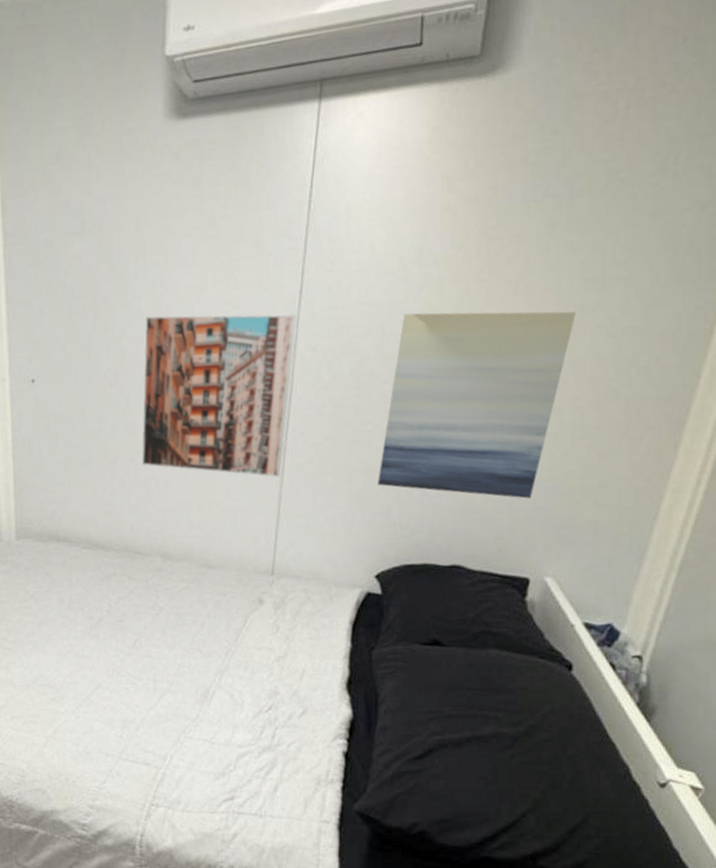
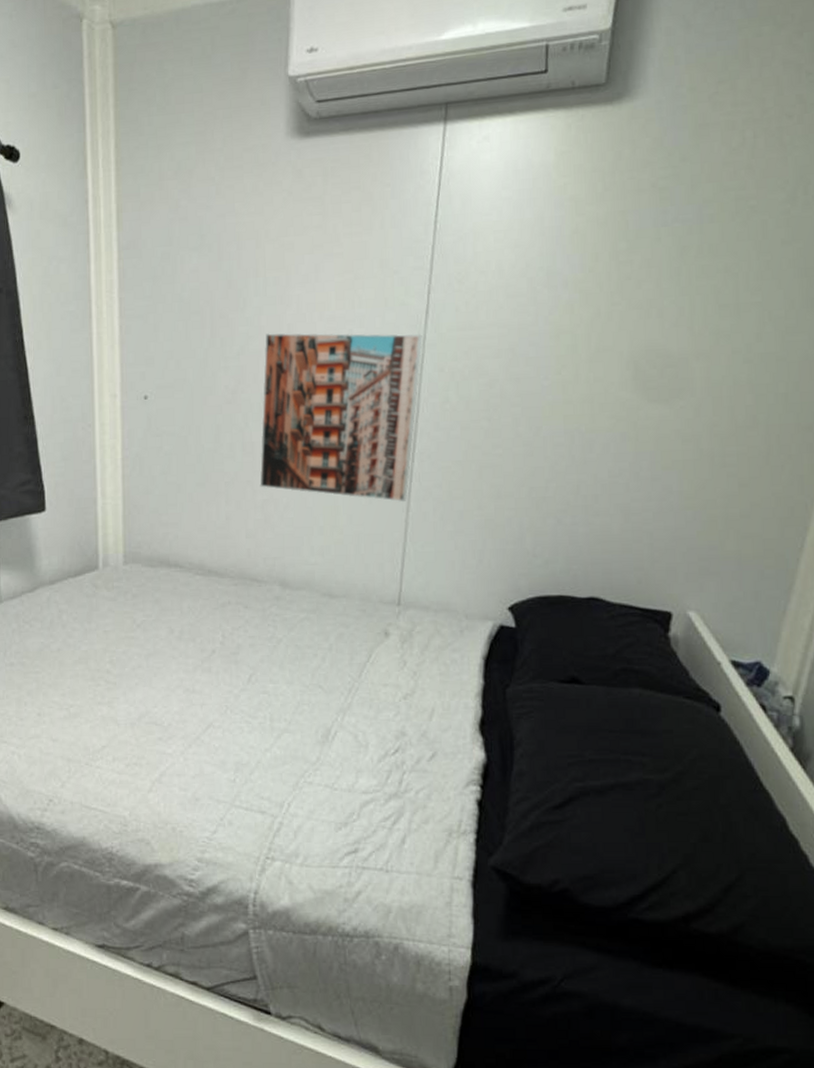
wall art: present [378,311,576,499] -> none [509,335,711,528]

